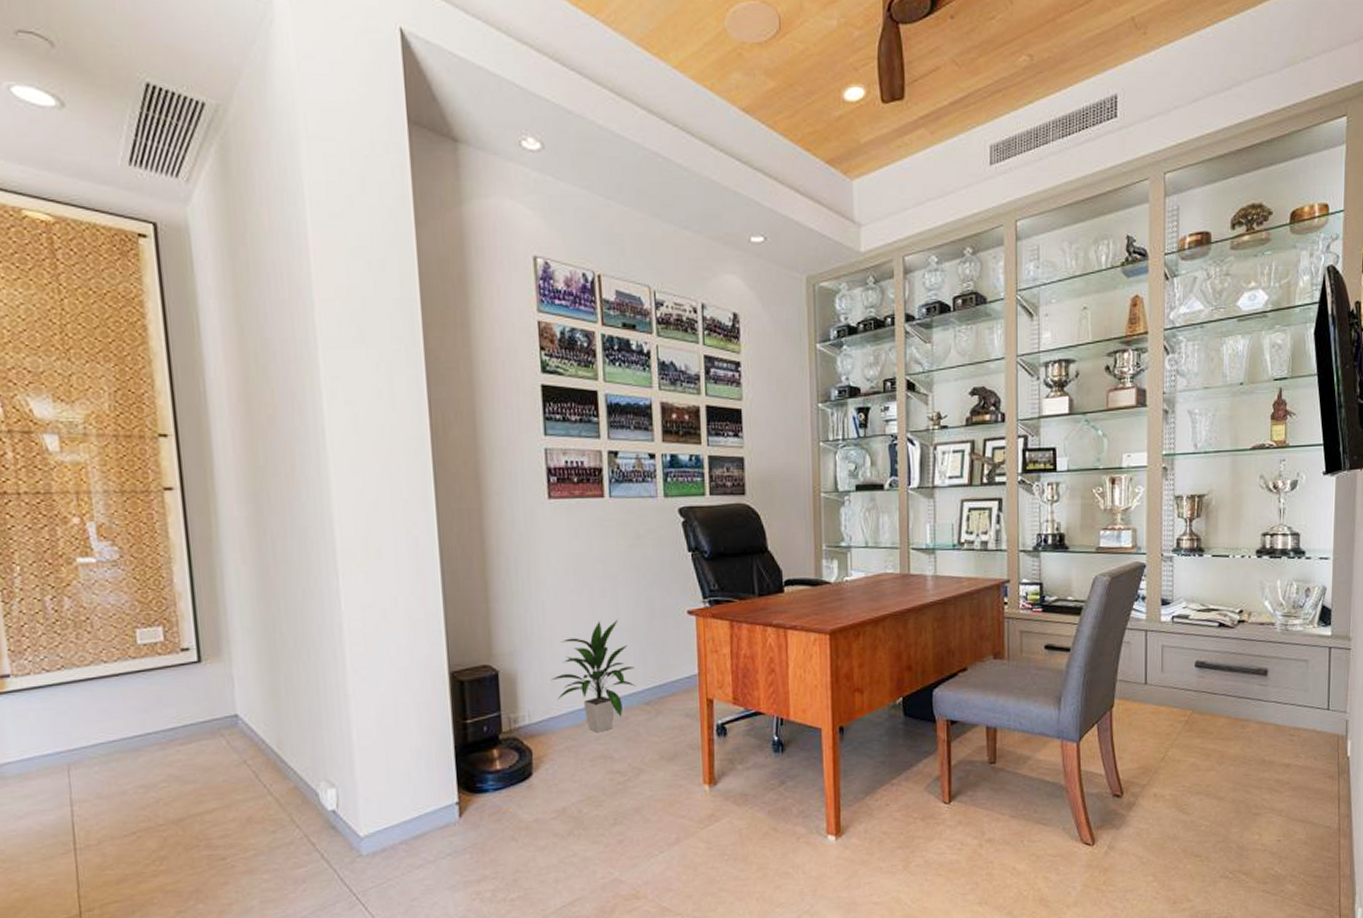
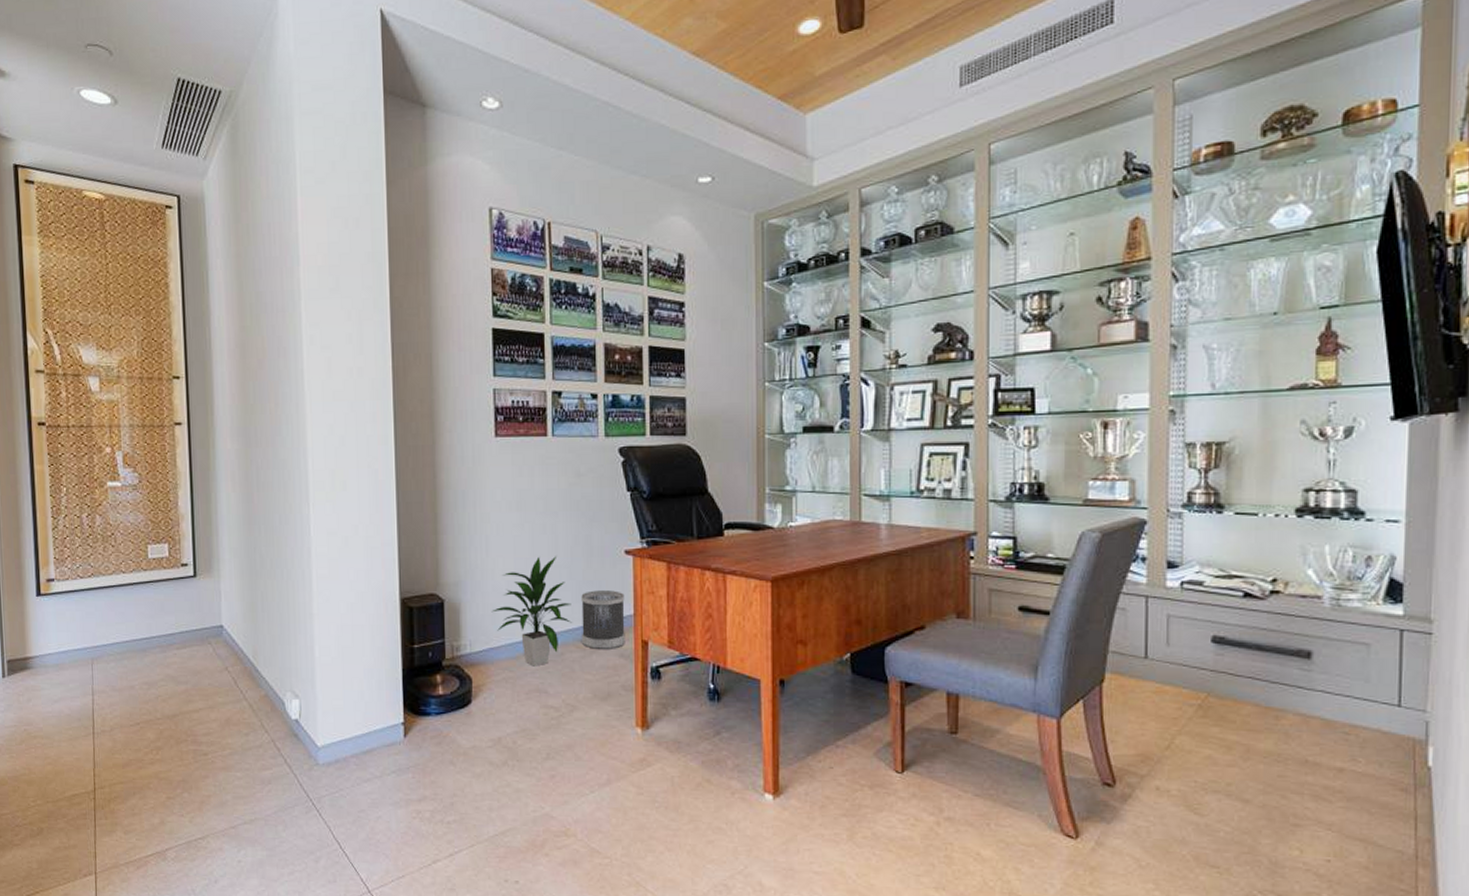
wastebasket: none [645,651,691,712] -> present [581,590,625,651]

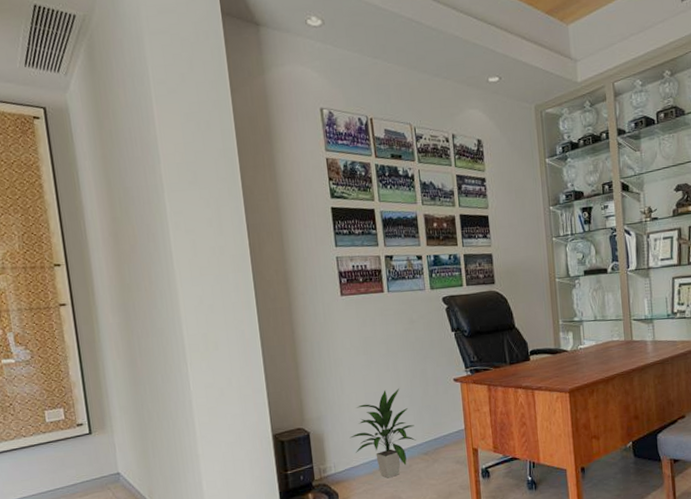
wastebasket: present [581,590,625,651] -> none [422,411,460,460]

